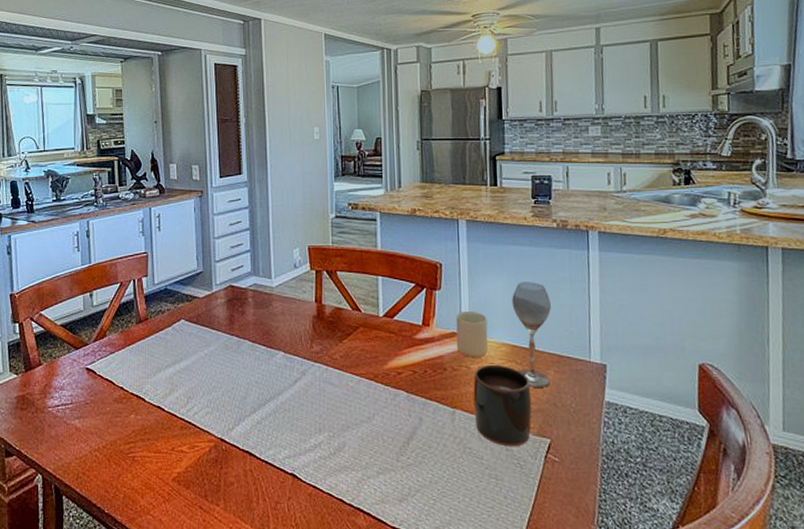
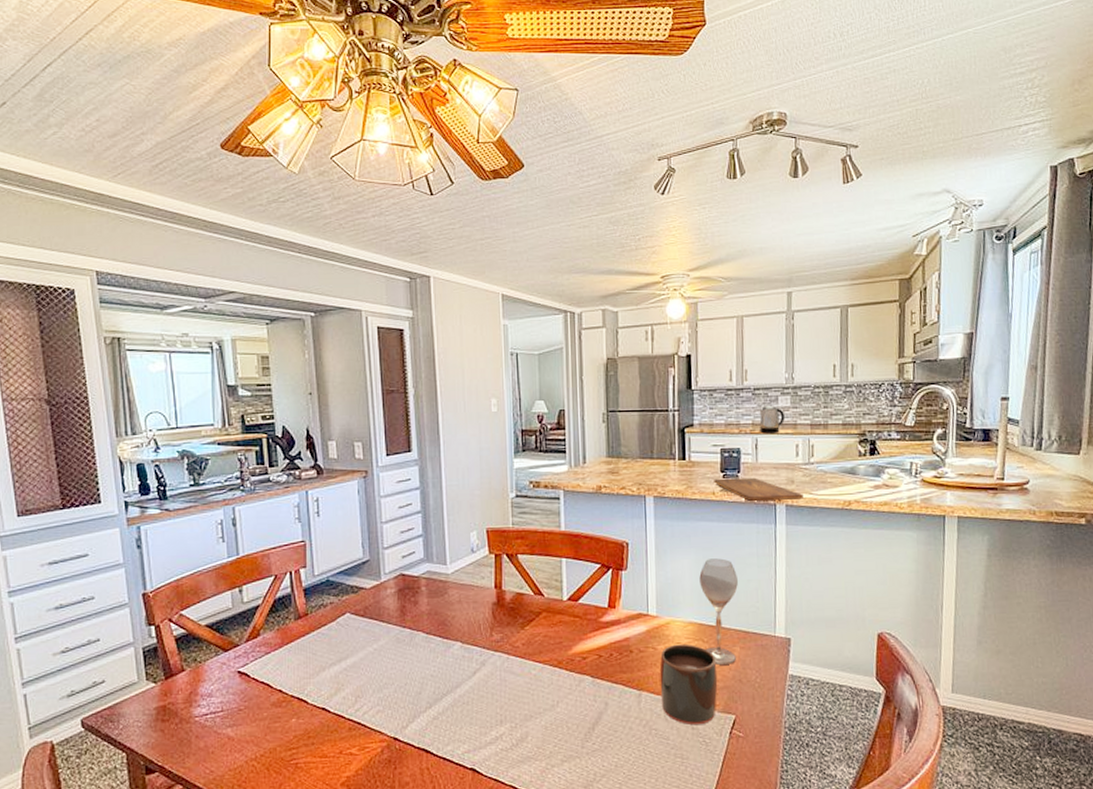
cup: present [456,312,488,358] -> none [642,591,675,639]
cutting board: none [525,204,617,227] -> present [714,477,803,501]
kettle: none [570,136,595,162] -> present [759,406,785,434]

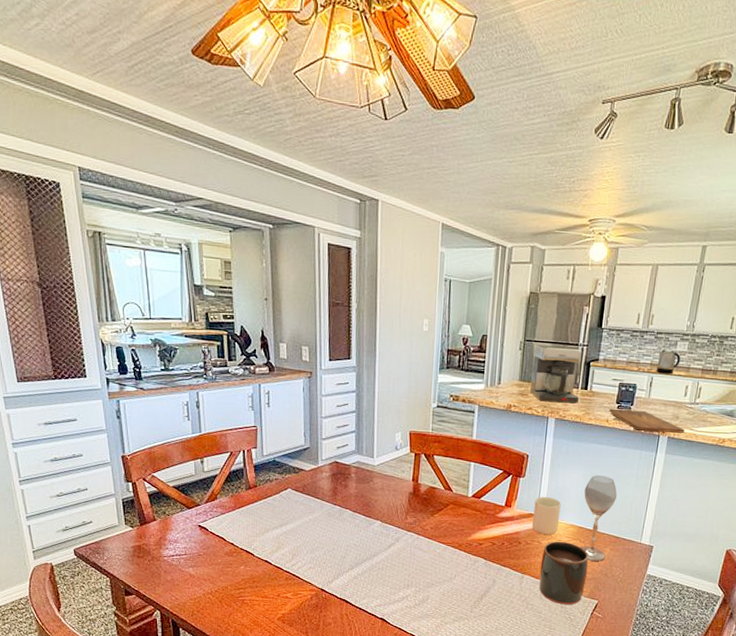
coffee maker: none [619,413,678,478] -> present [530,344,582,404]
cup: none [642,591,675,639] -> present [532,497,561,536]

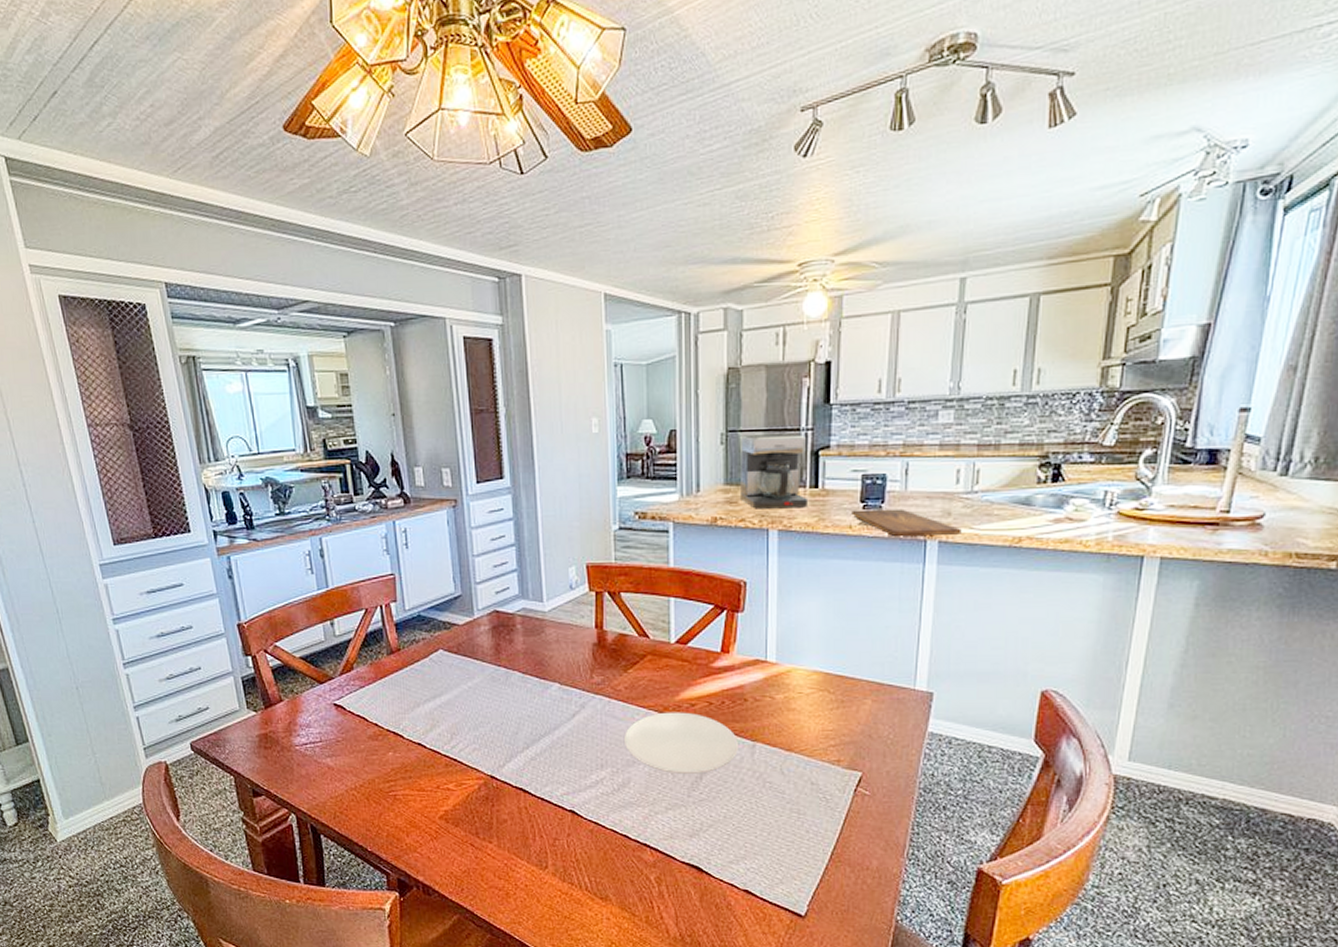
plate: none [427,548,512,596] -> present [625,712,740,775]
cup: present [532,497,561,536] -> none [759,636,797,688]
mug: present [539,541,589,605] -> none [777,694,844,781]
wineglass: present [581,475,618,561] -> none [828,601,875,718]
kettle: present [656,349,681,374] -> none [912,423,945,456]

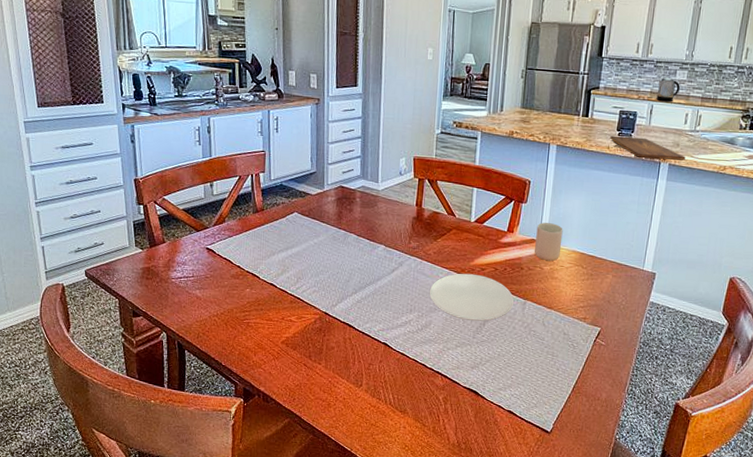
coffee maker: present [740,433,809,509] -> none [532,73,583,131]
cup: none [759,636,797,688] -> present [534,222,563,262]
kettle: none [912,423,945,456] -> present [656,78,680,102]

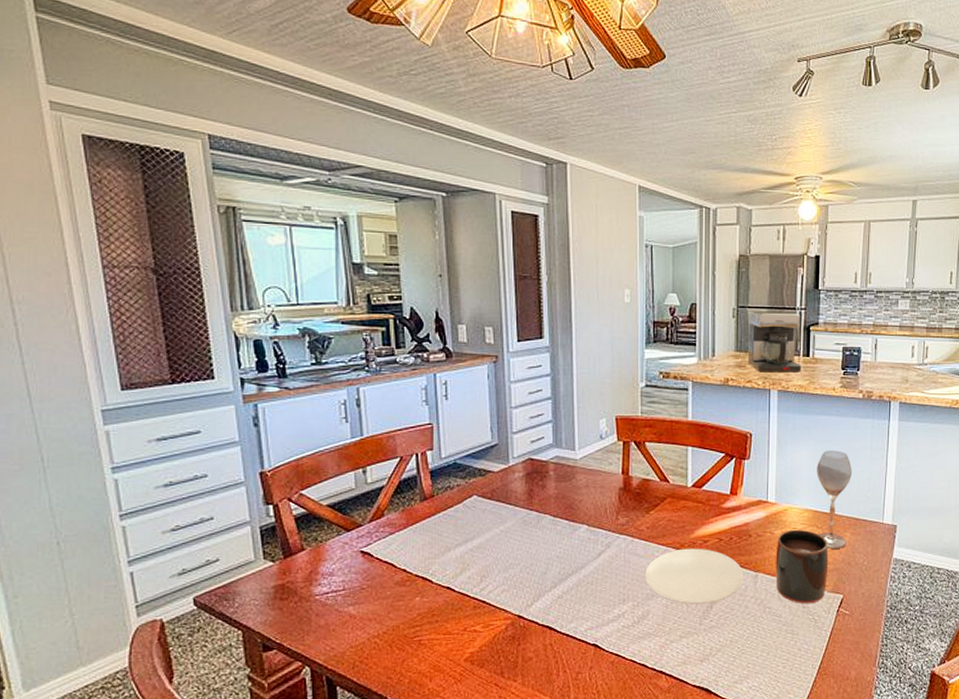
coffee maker: none [532,73,583,131] -> present [748,311,802,373]
cup: present [534,222,563,262] -> none [762,480,793,524]
mug: none [541,267,591,332] -> present [775,529,829,604]
wineglass: none [583,201,619,288] -> present [817,450,853,549]
cutting board: present [610,135,686,161] -> none [835,375,916,397]
kettle: present [656,78,680,102] -> none [880,309,903,335]

